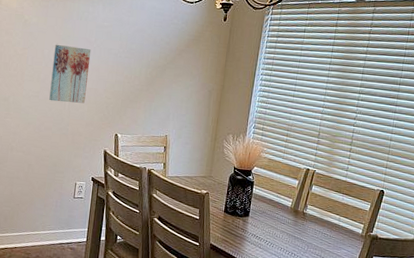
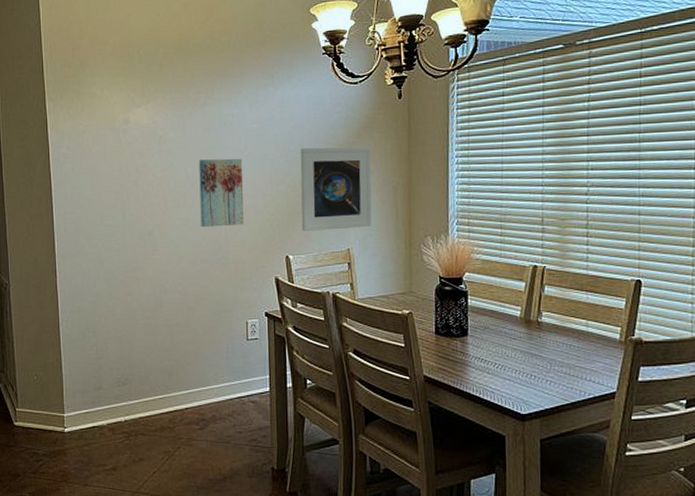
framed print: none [131,48,196,121] -> present [300,147,372,231]

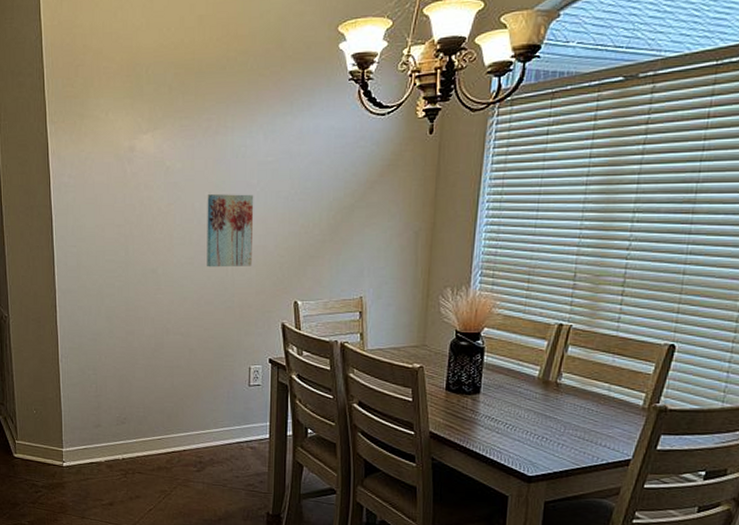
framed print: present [300,147,372,231] -> none [313,185,393,276]

